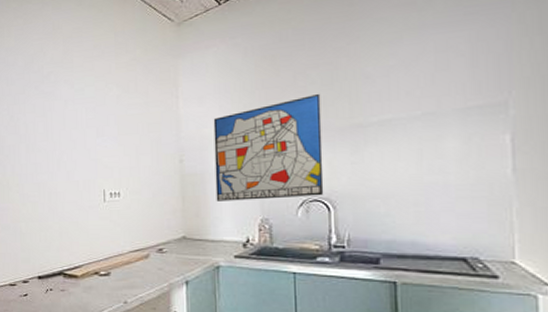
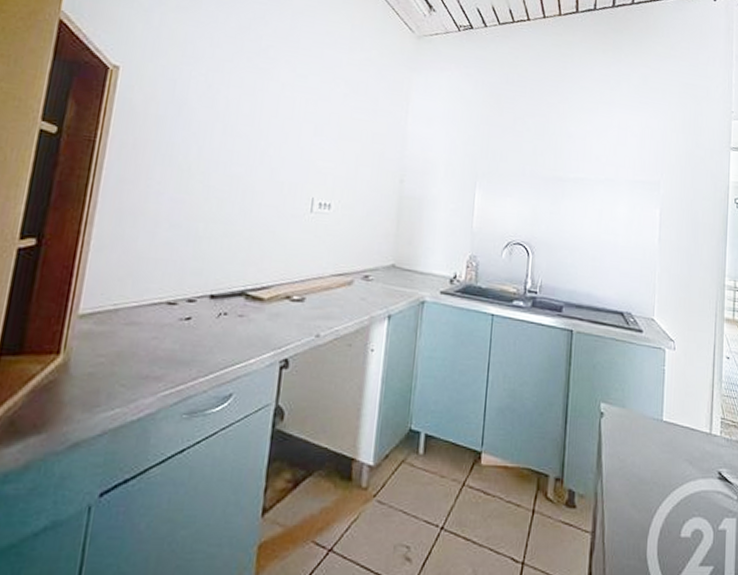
wall art: present [213,93,324,202] -> none [430,141,533,240]

